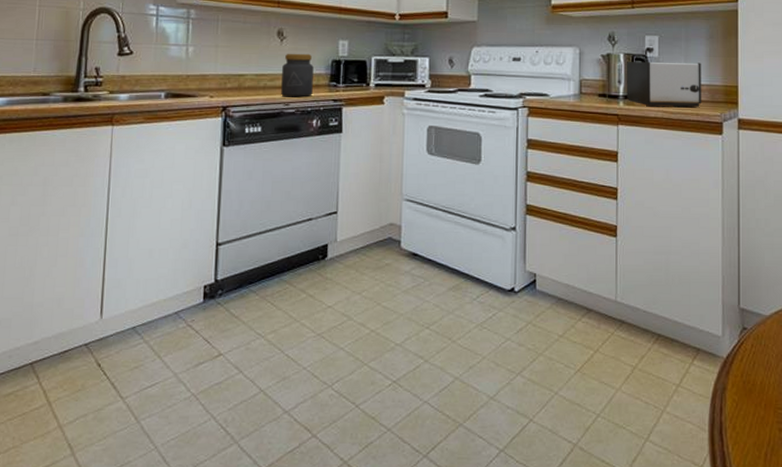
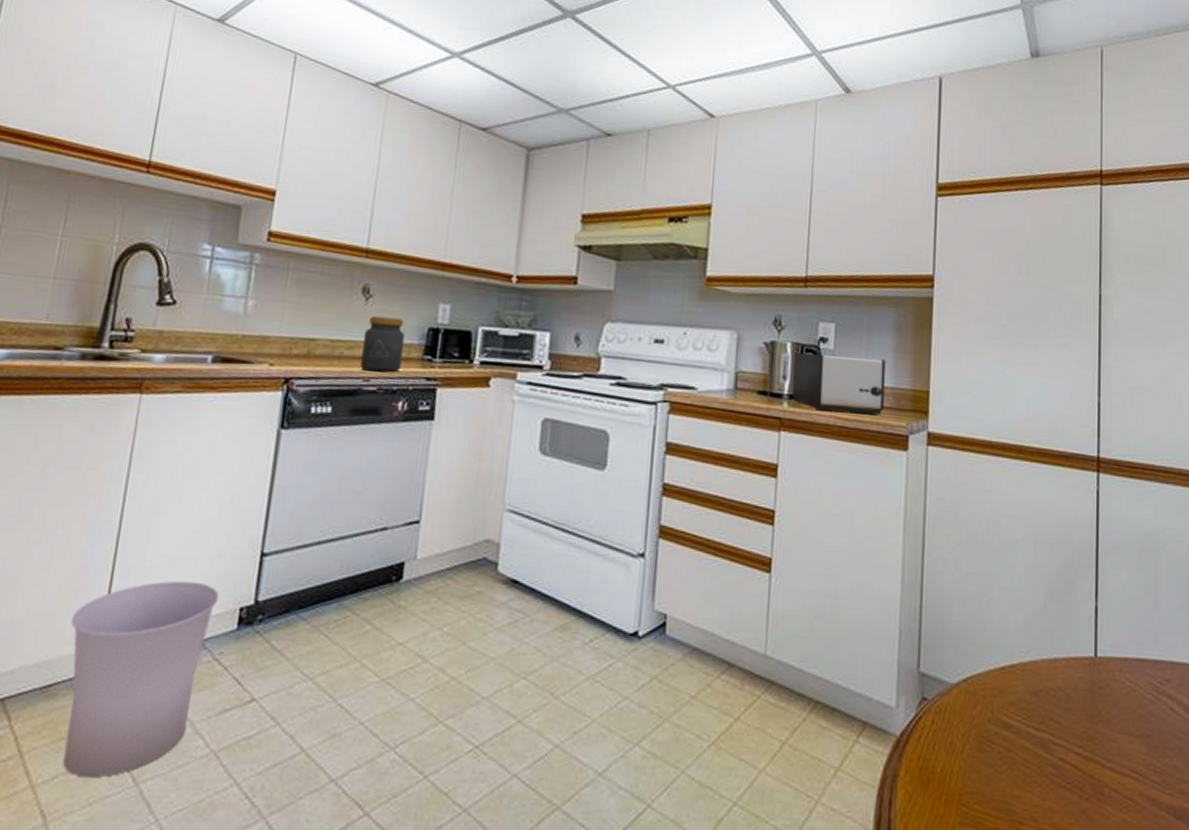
waste bin: none [77,267,187,418] -> present [62,580,219,778]

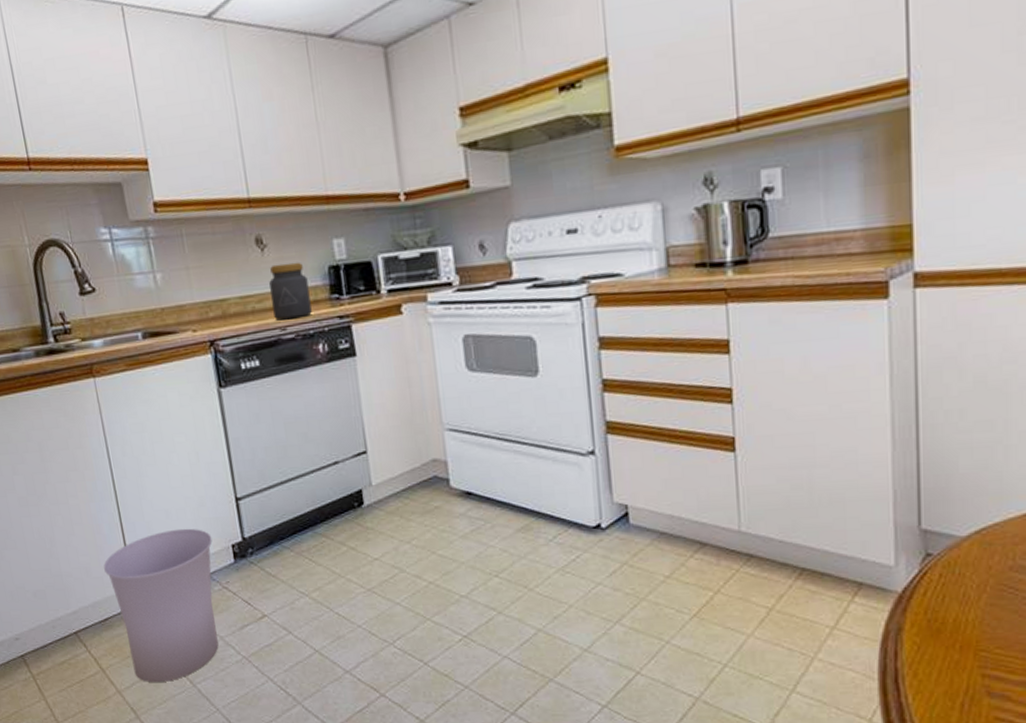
toaster: present [792,353,886,415] -> none [734,197,853,272]

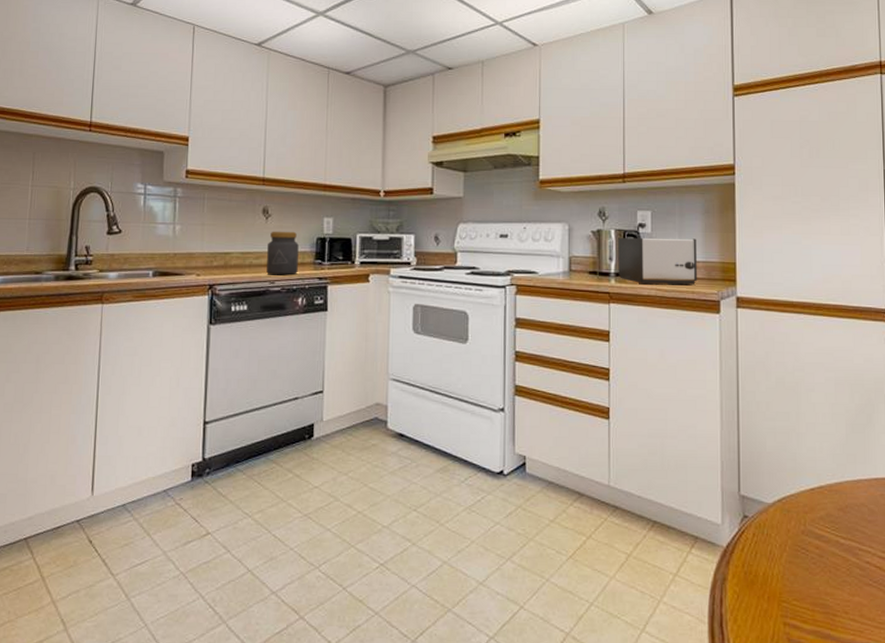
waste bin: present [103,528,219,683] -> none [69,445,175,595]
toaster: none [734,197,853,272] -> present [618,237,697,286]

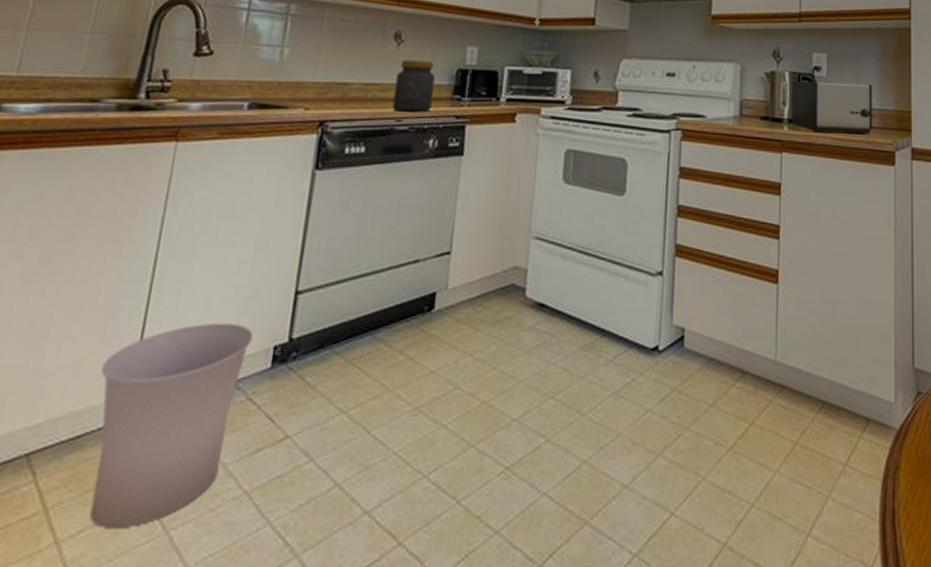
waste bin: none [69,445,175,595] -> present [89,323,254,529]

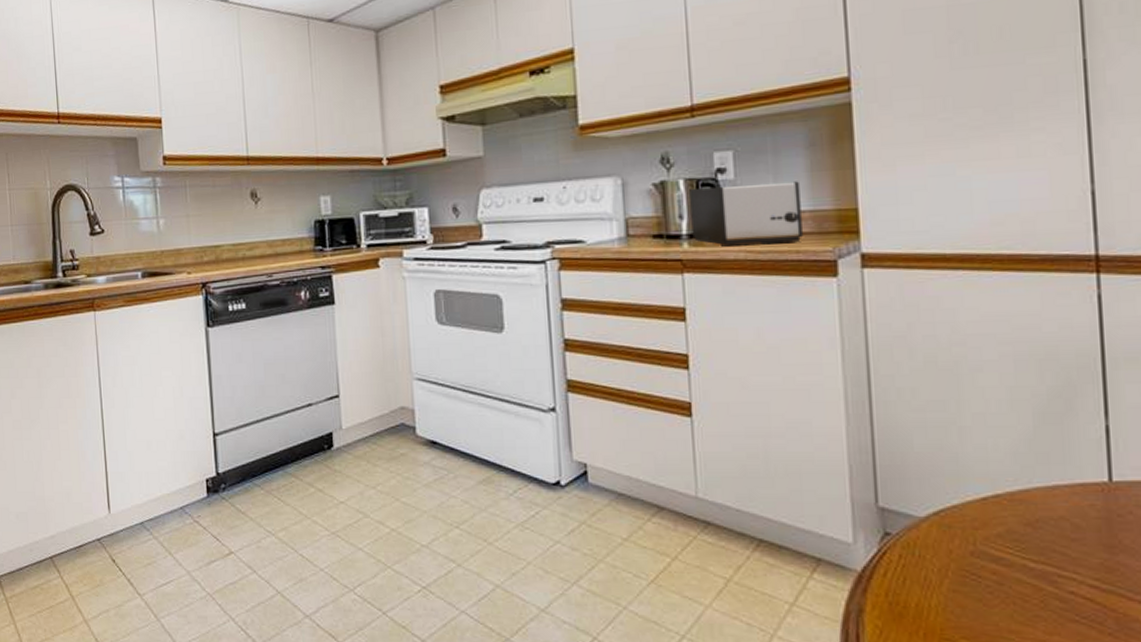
waste bin: present [89,323,254,529] -> none [84,460,188,615]
jar: present [393,59,435,113] -> none [260,215,297,268]

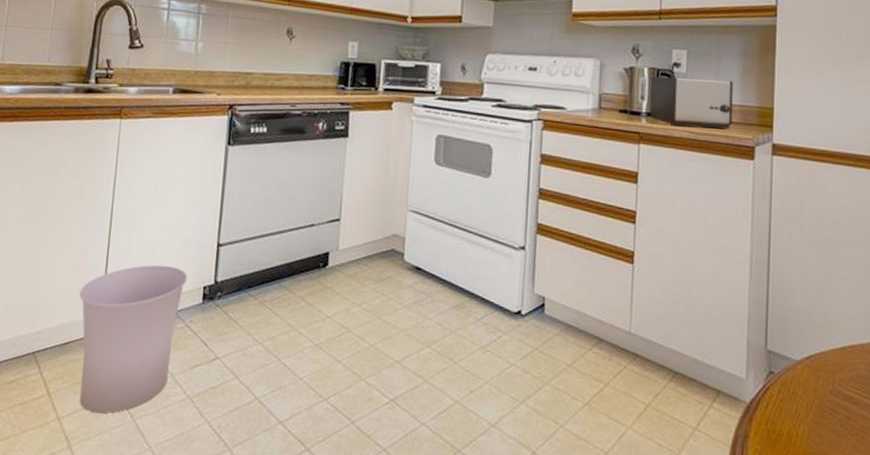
waste bin: none [84,460,188,615] -> present [79,264,188,414]

